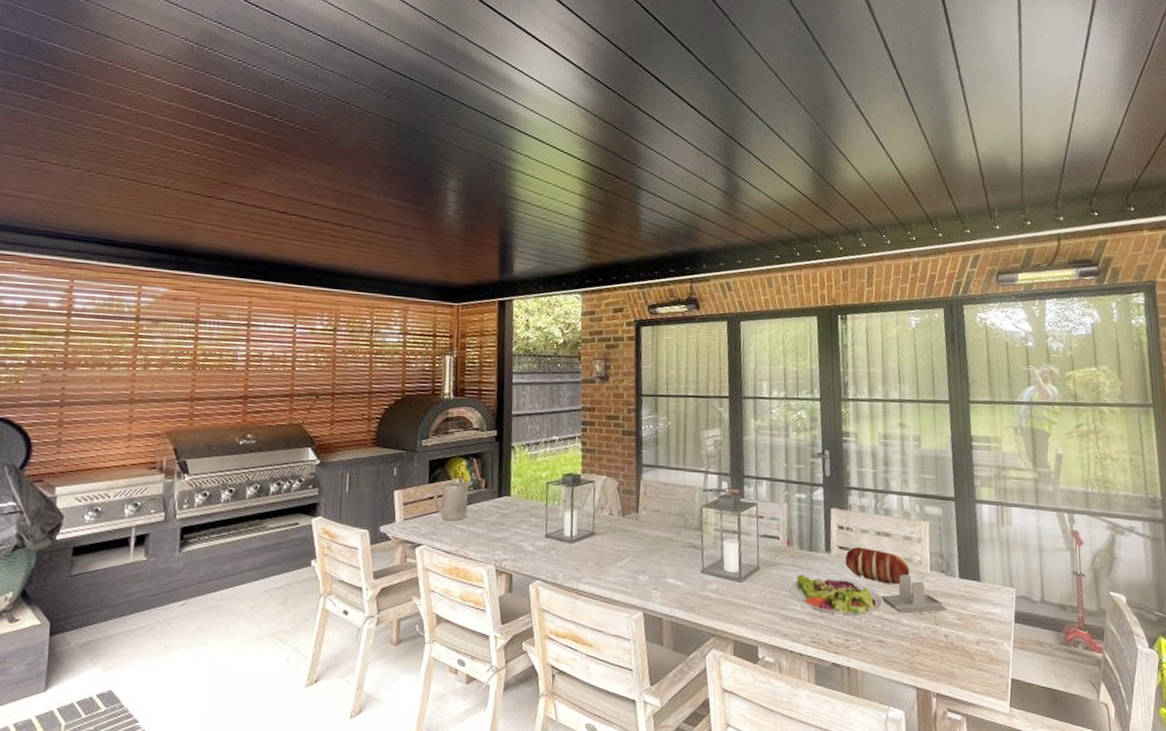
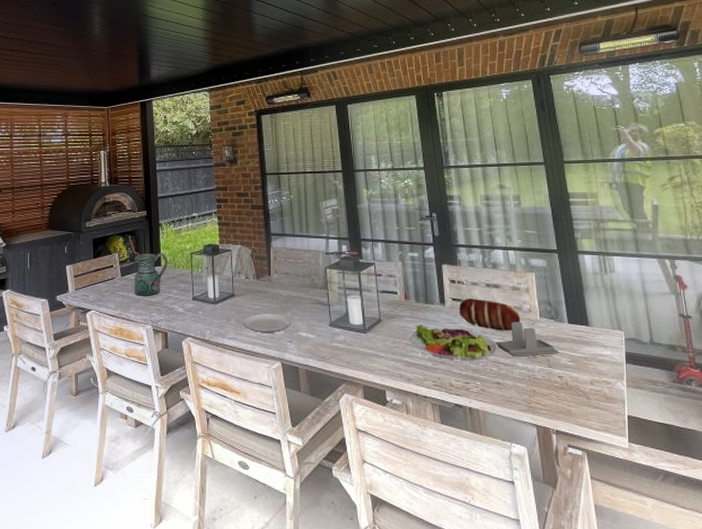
pitcher: present [433,481,473,521] -> none [98,255,129,289]
ceramic pitcher: none [475,480,519,531] -> present [134,253,168,296]
plate: none [602,556,658,578] -> present [242,314,291,333]

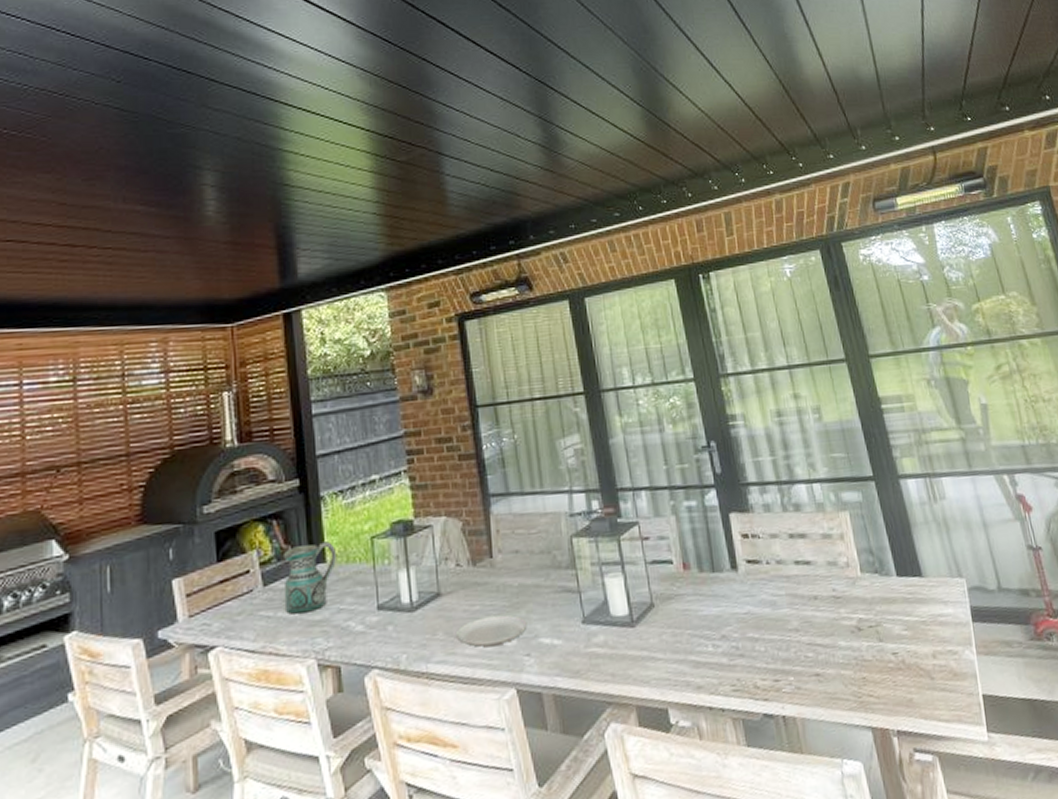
salad plate: present [410,325,499,361] -> none [695,602,814,650]
bread loaf: present [459,298,521,331] -> none [757,556,838,599]
napkin holder: present [496,322,559,356] -> none [808,582,890,633]

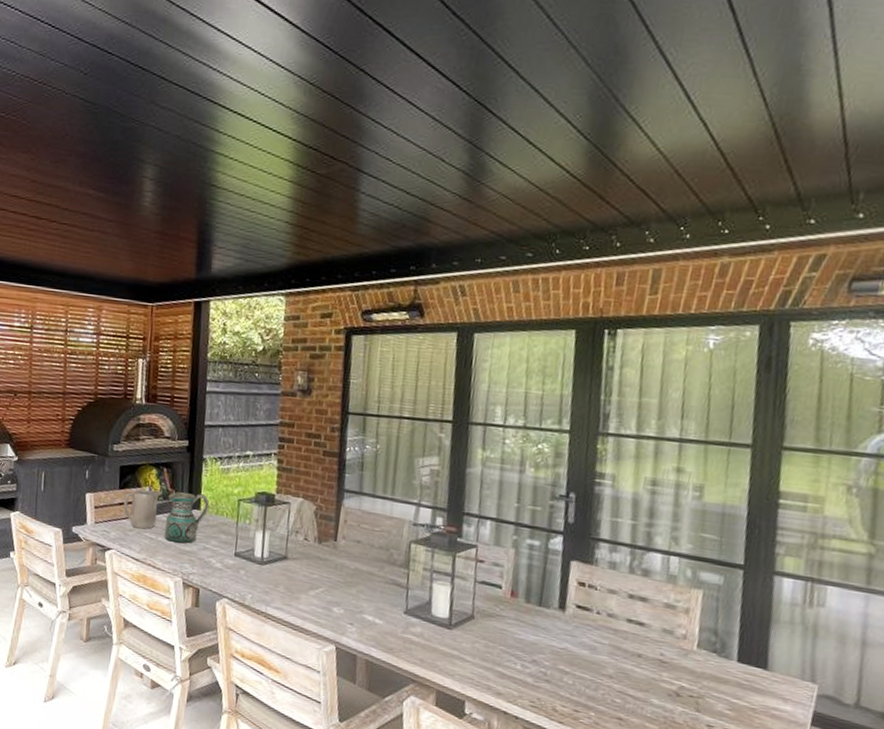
pitcher: none [224,551,275,609] -> present [123,489,162,530]
plate: present [455,614,527,647] -> none [293,584,356,610]

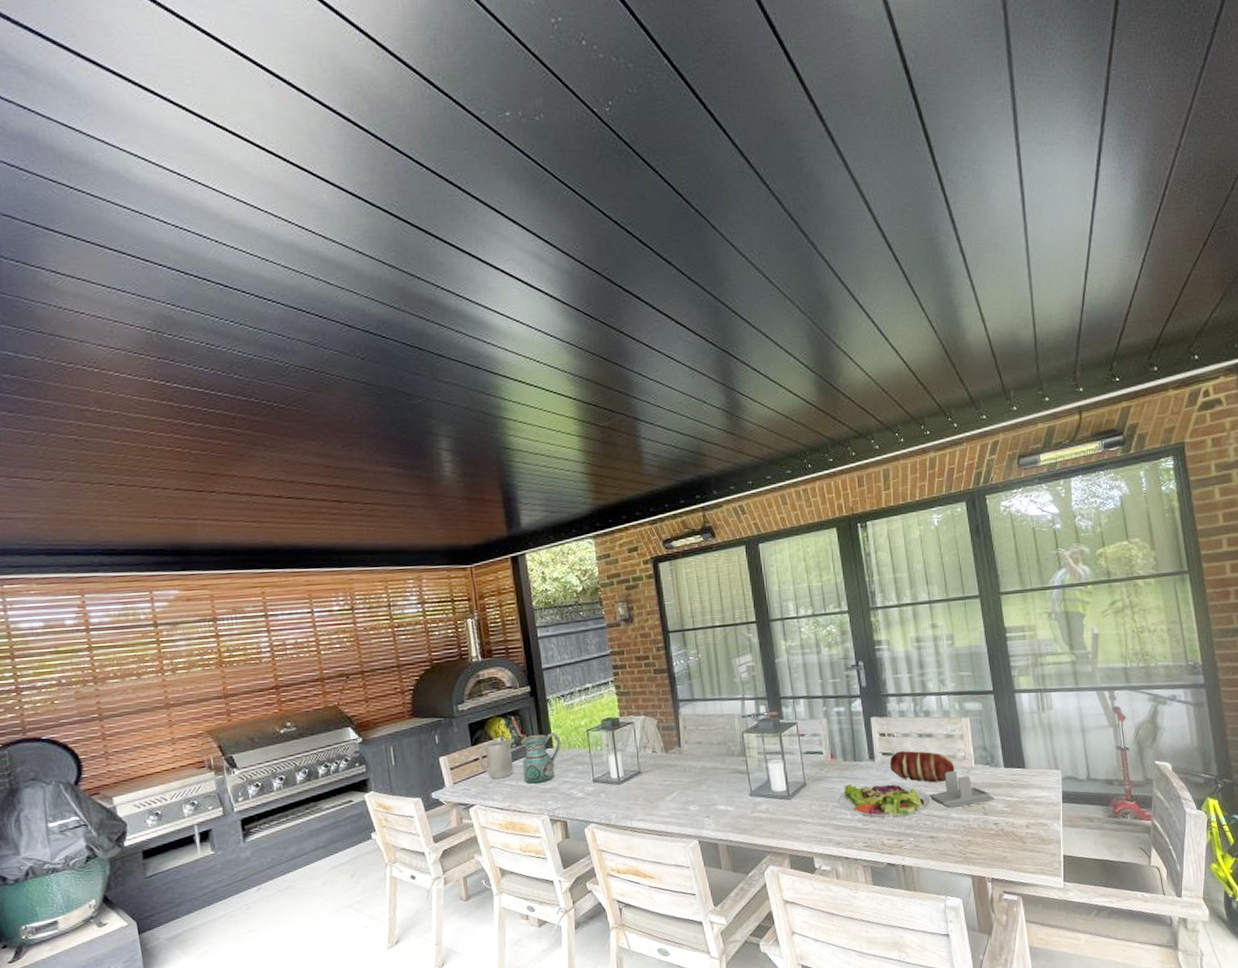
salad plate: none [509,630,631,686] -> present [838,784,933,818]
bread loaf: none [583,608,670,658] -> present [890,751,955,783]
napkin holder: none [626,647,716,697] -> present [929,771,995,808]

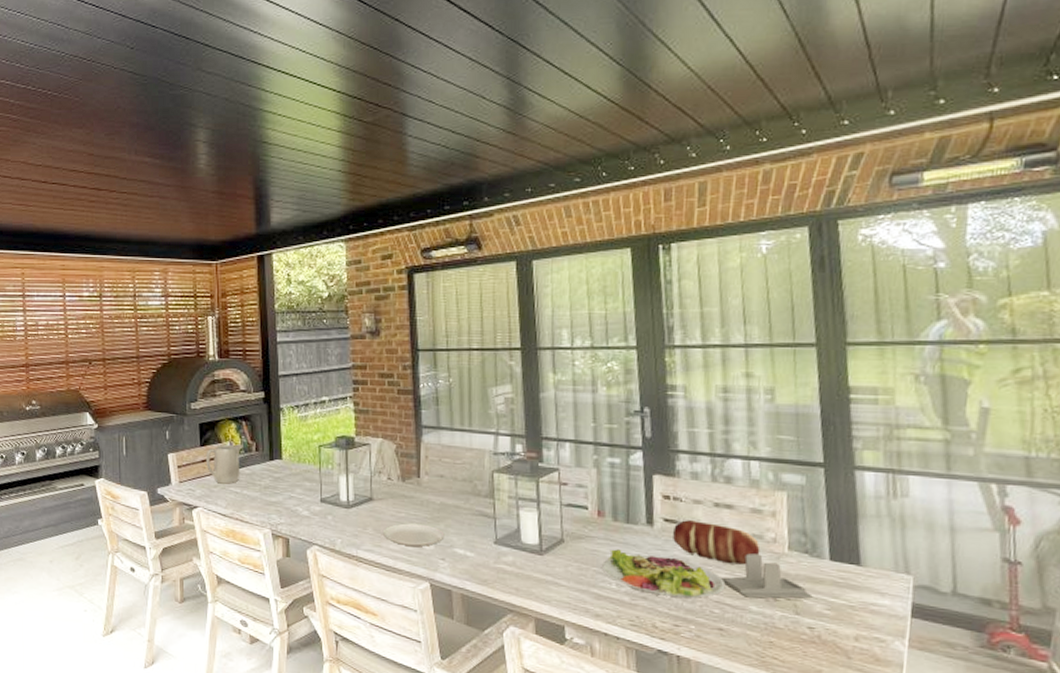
ceramic pitcher: present [520,732,561,784] -> none [249,443,290,495]
plate: none [652,788,707,811] -> present [382,523,445,547]

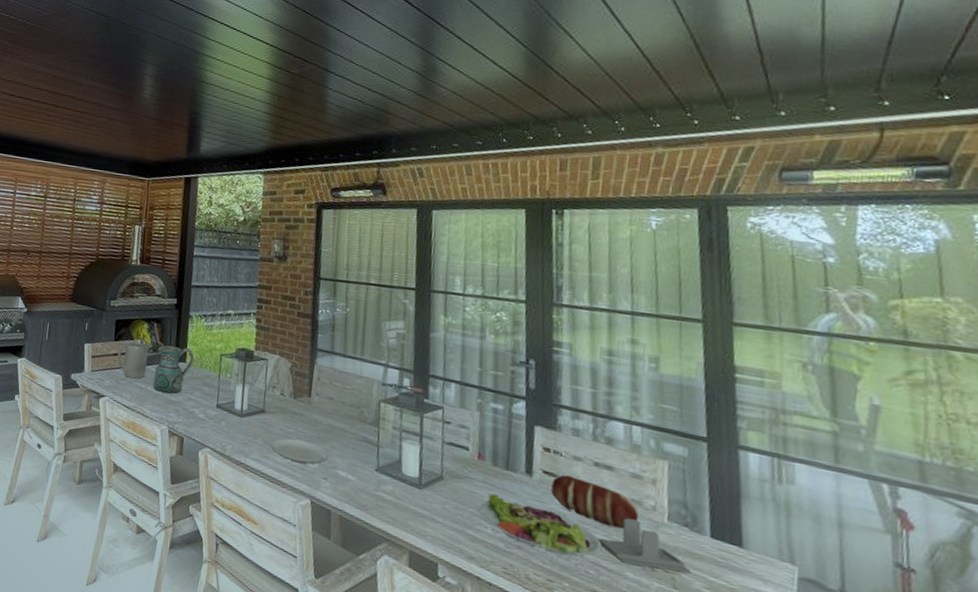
ceramic pitcher: none [249,443,290,495] -> present [152,345,194,394]

